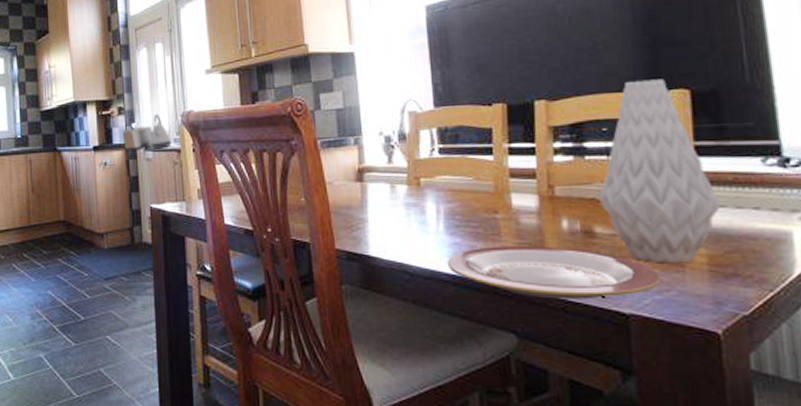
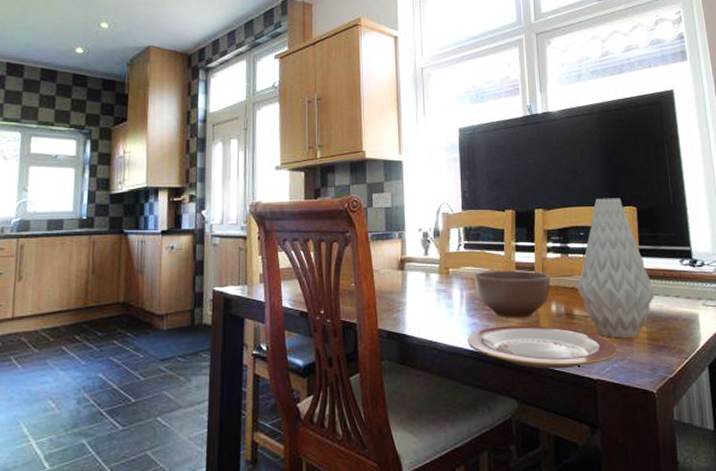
toaster: present [122,126,153,152] -> none [191,213,221,237]
kettle: present [150,114,172,149] -> none [218,203,239,235]
bowl: none [453,178,560,237] -> present [474,270,551,318]

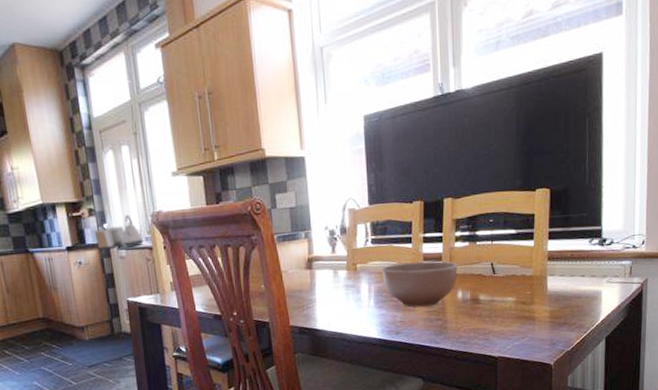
toaster: none [191,213,221,237] -> present [94,226,126,251]
kettle: none [218,203,239,235] -> present [122,215,144,248]
plate: present [467,325,618,369] -> none [375,312,520,351]
vase: present [577,198,655,339] -> none [484,180,561,319]

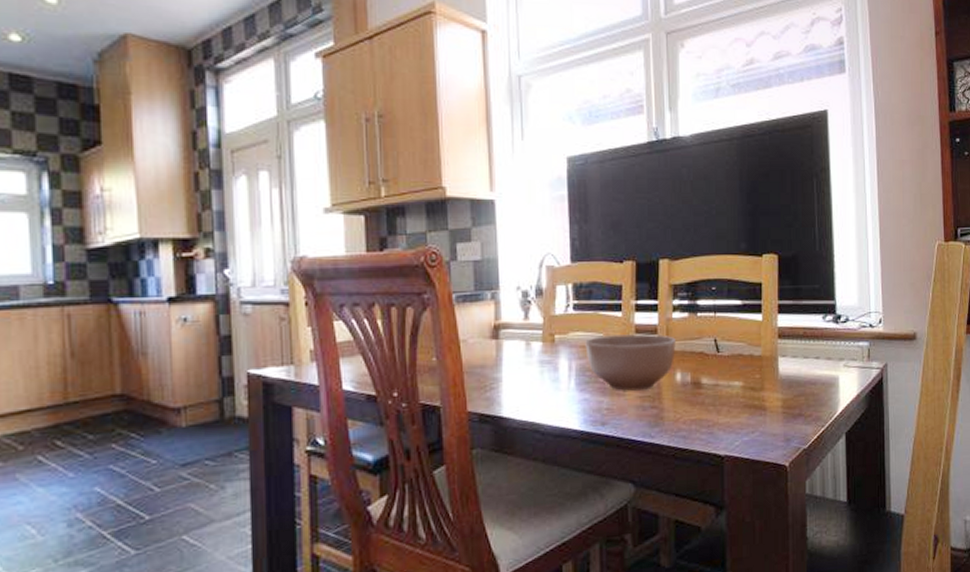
toaster: present [94,226,126,251] -> none [210,273,253,304]
kettle: present [122,215,144,248] -> none [249,259,278,302]

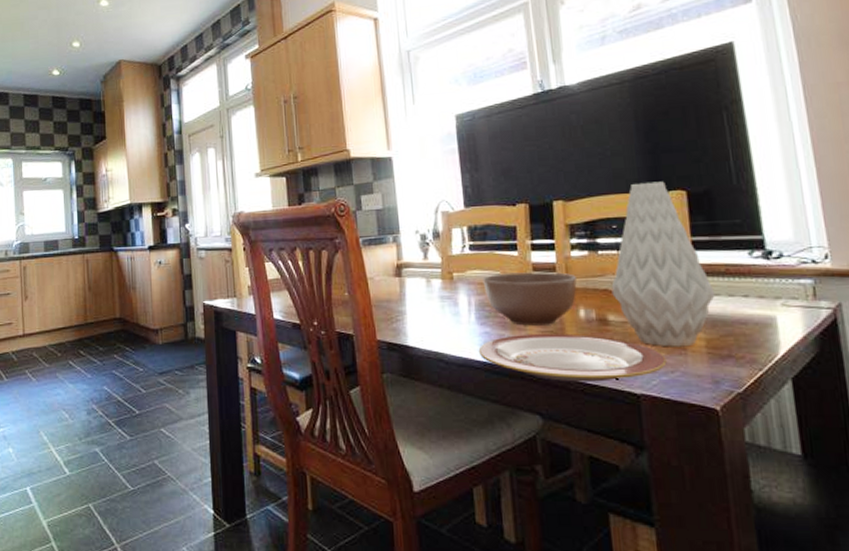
plate: none [576,398,749,448] -> present [478,333,667,382]
vase: none [707,244,793,409] -> present [611,181,715,347]

